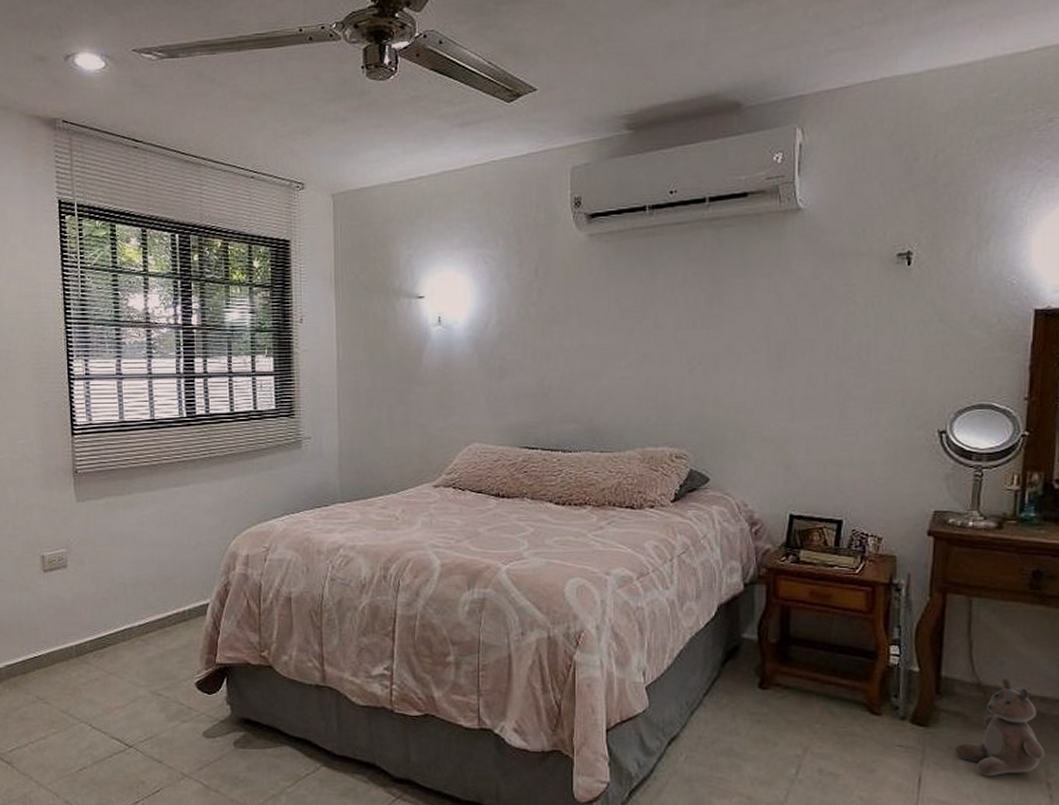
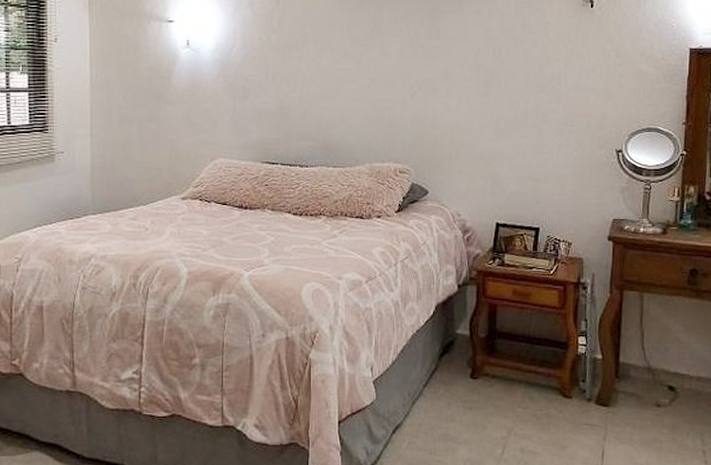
stuffed animal: present [954,678,1044,777] -> none [630,361,700,448]

